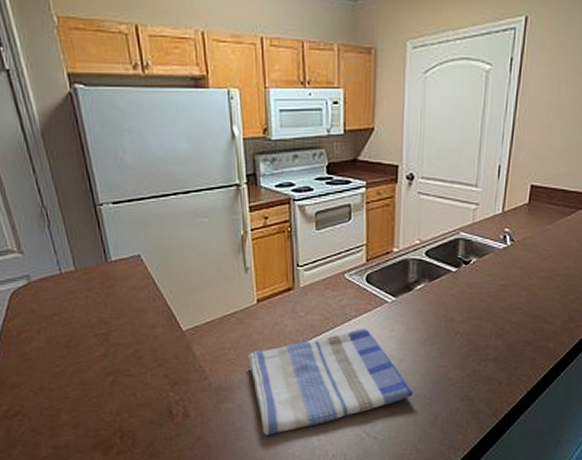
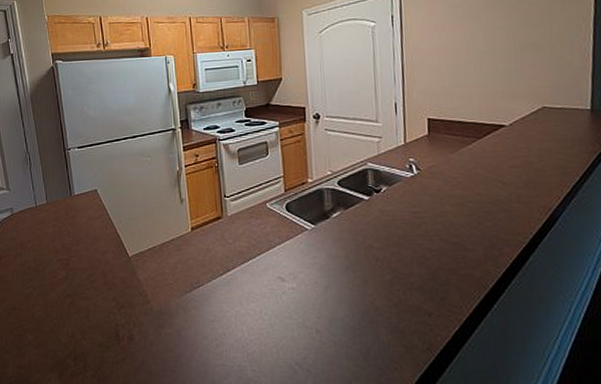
dish towel: present [247,329,414,435] -> none [184,255,342,363]

